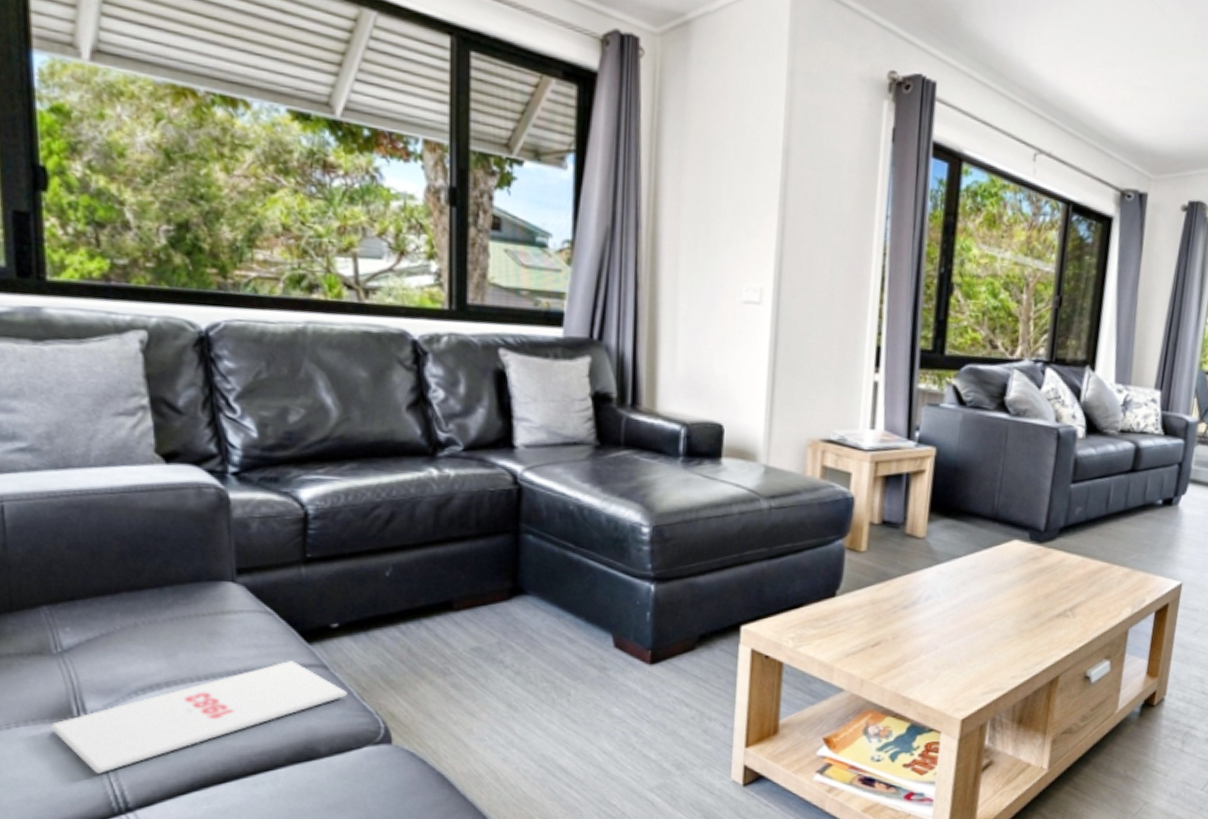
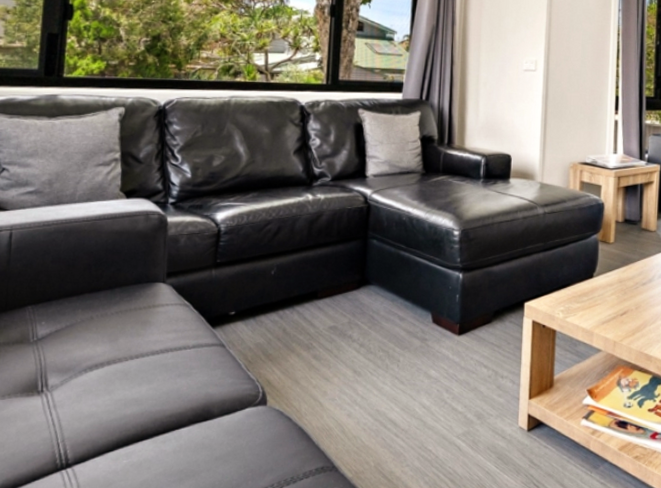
magazine: present [50,661,347,774] -> none [20,342,237,436]

